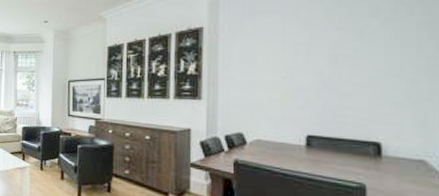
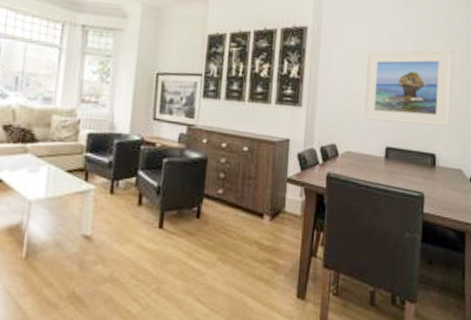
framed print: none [274,26,402,112] -> present [362,49,453,127]

